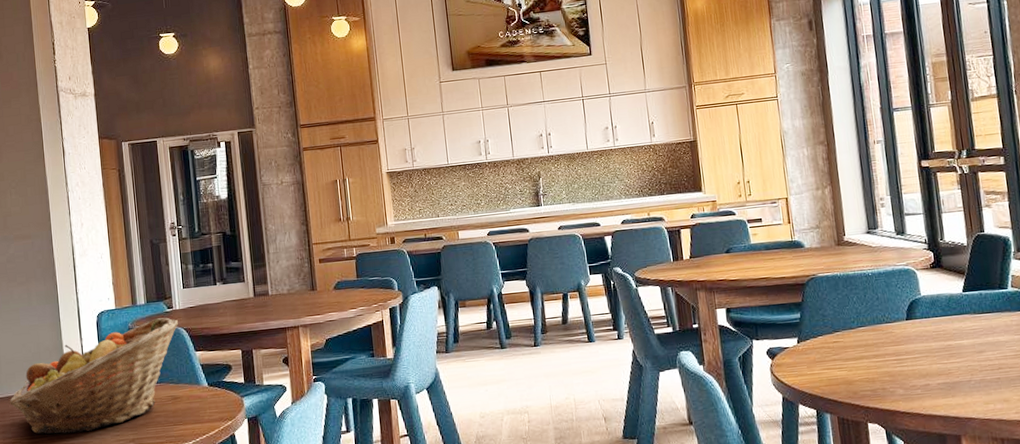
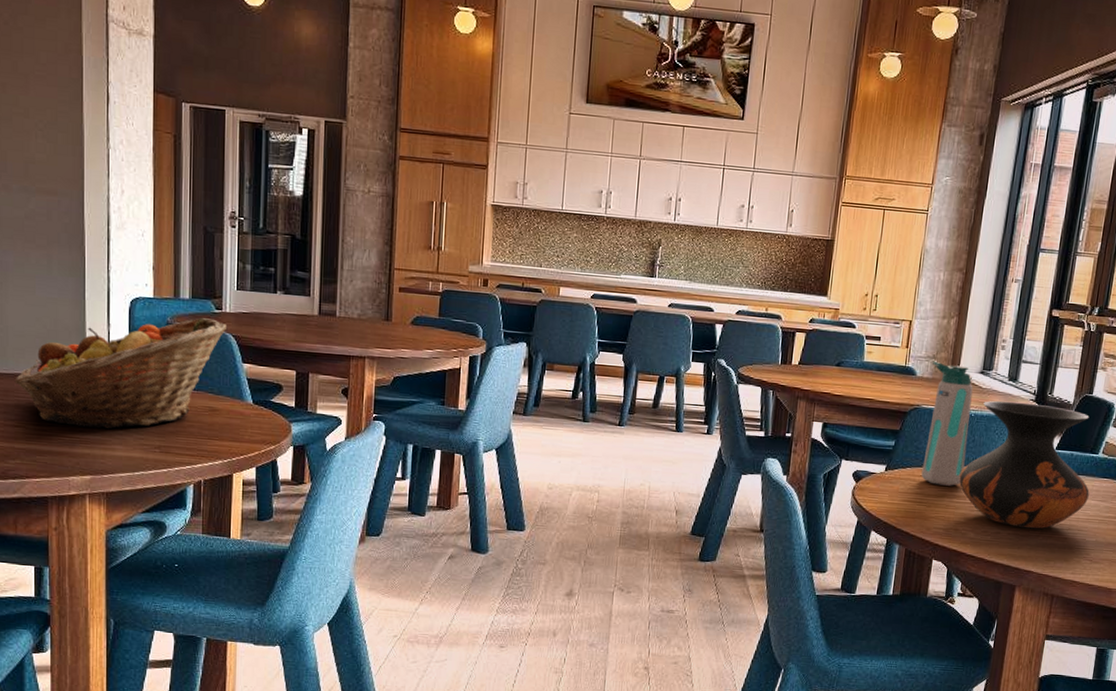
water bottle: none [817,229,876,348] -> present [921,361,973,486]
vase: none [872,251,1011,376] -> present [959,400,1090,529]

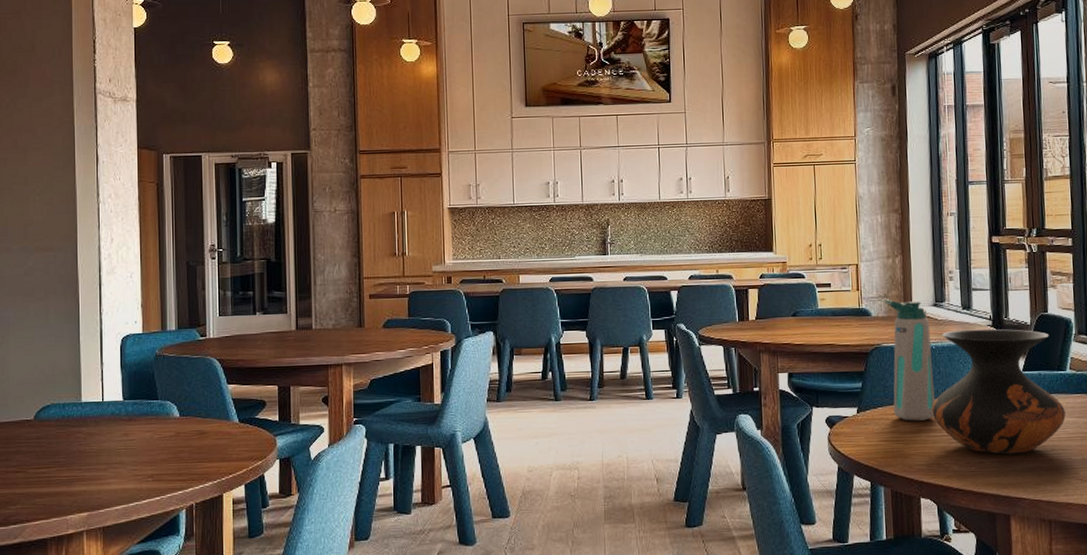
fruit basket: present [14,318,226,430] -> none [15,346,211,465]

